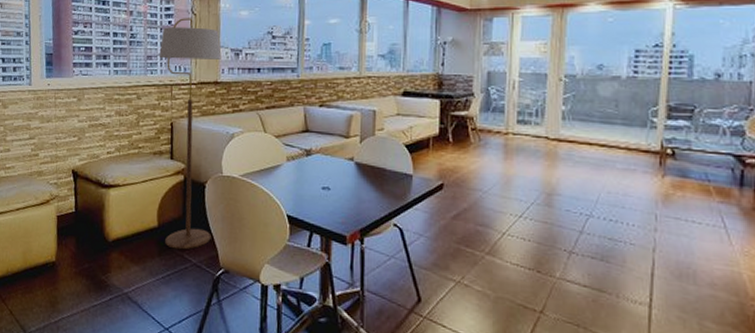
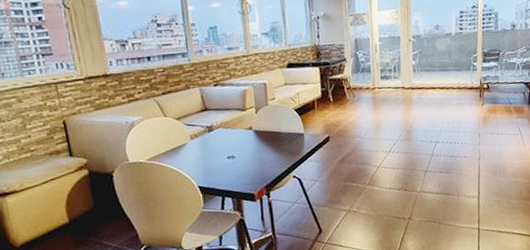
floor lamp: present [159,18,222,250] -> none [33,12,128,239]

